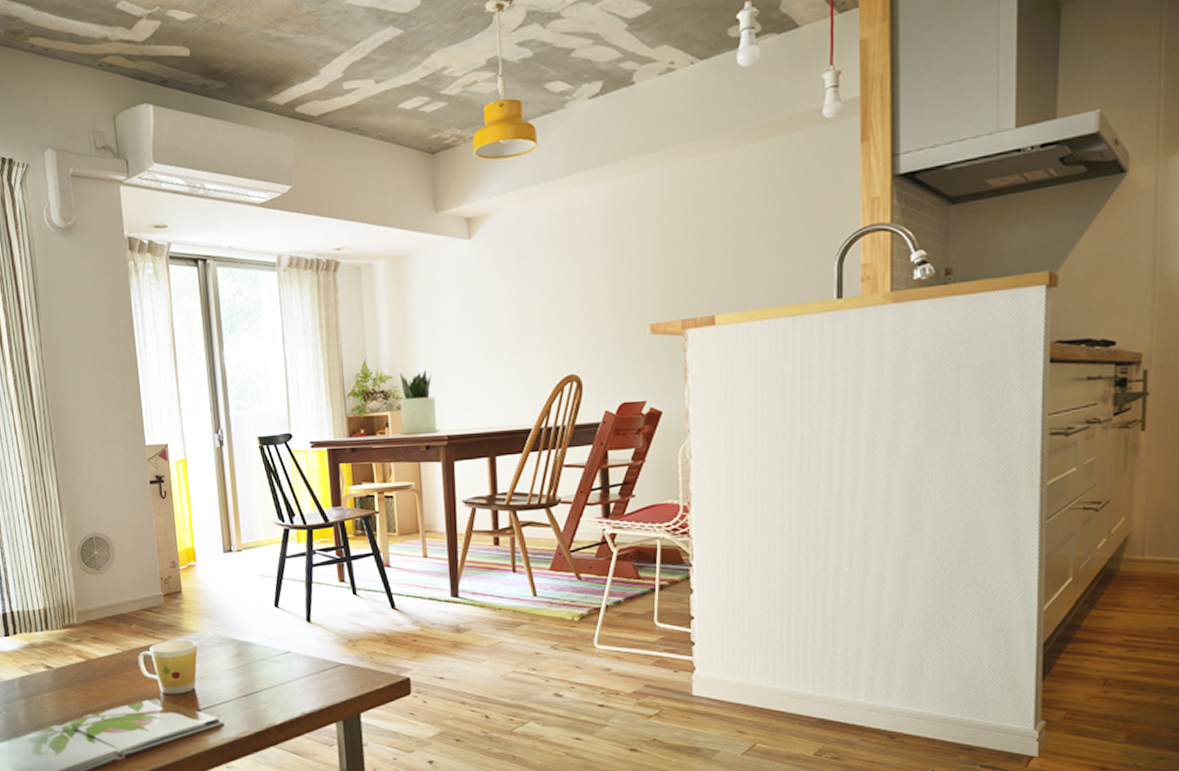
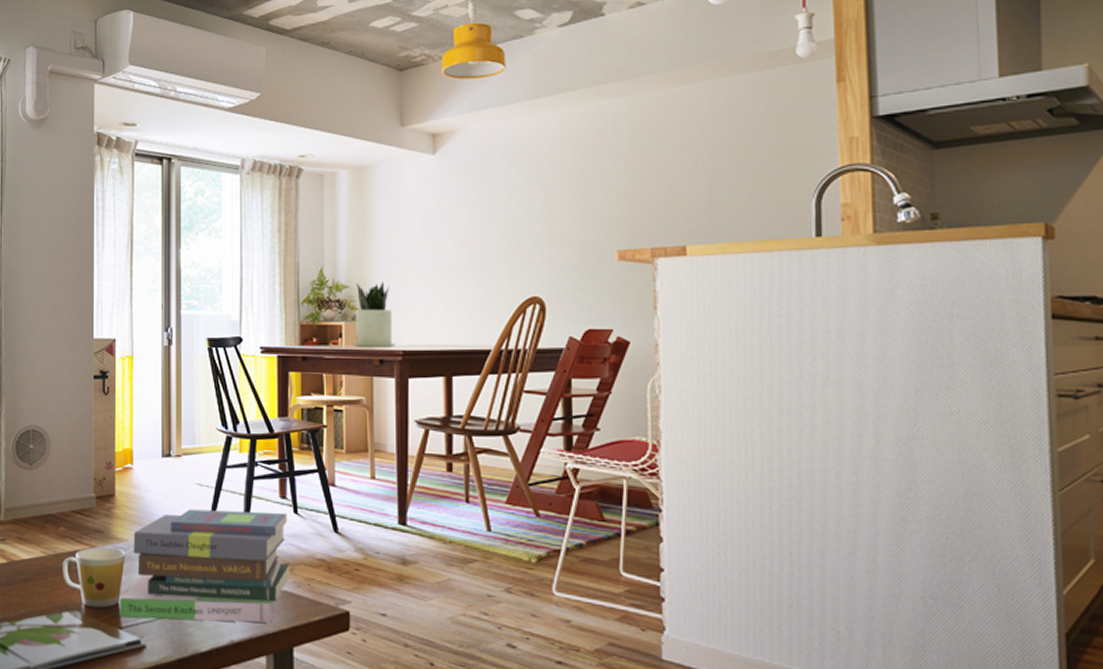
books: none [195,595,354,701] -> present [120,509,291,623]

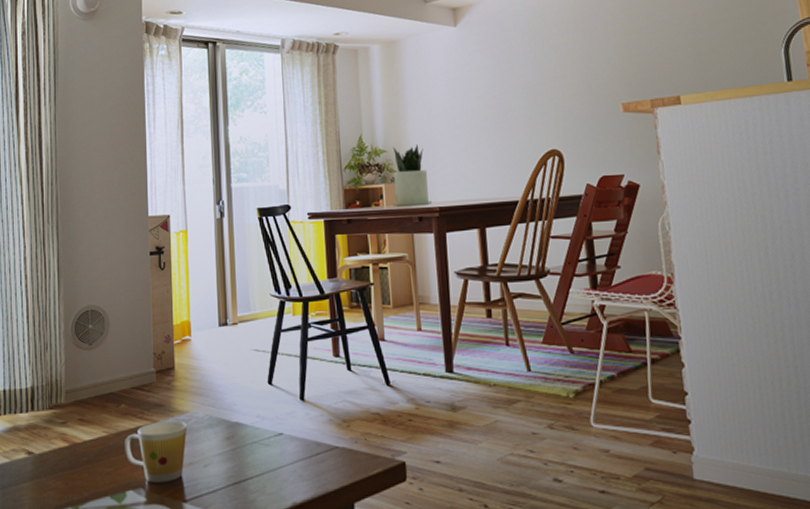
books: present [120,509,291,623] -> none [183,371,348,491]

